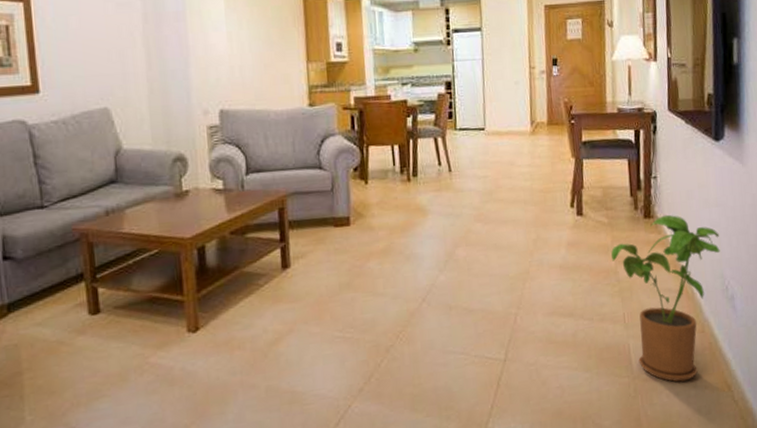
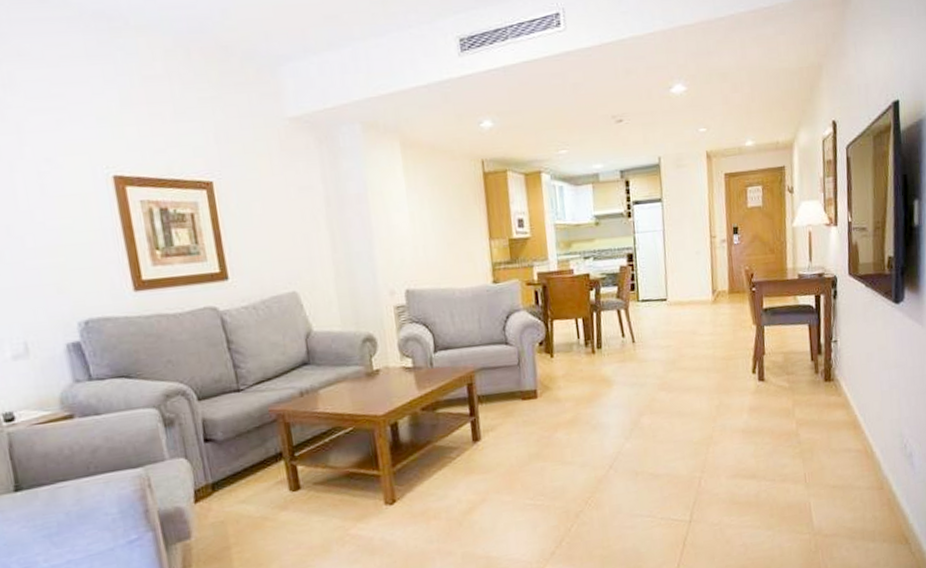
house plant: present [611,214,720,382] -> none [792,377,899,537]

